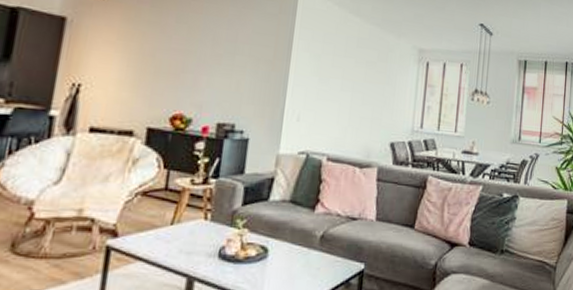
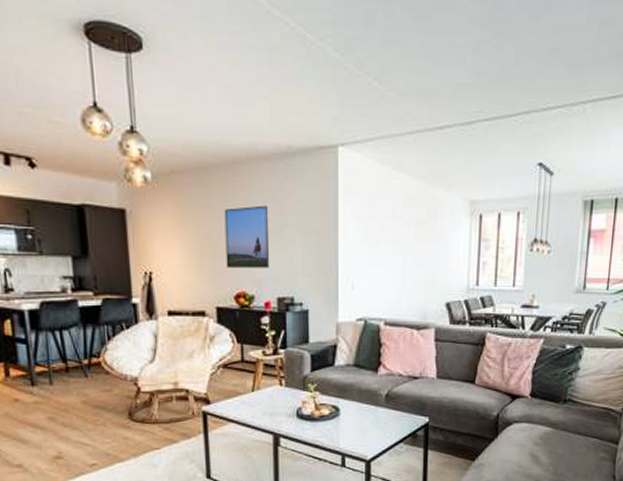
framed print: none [167,29,223,92] -> present [224,205,270,268]

